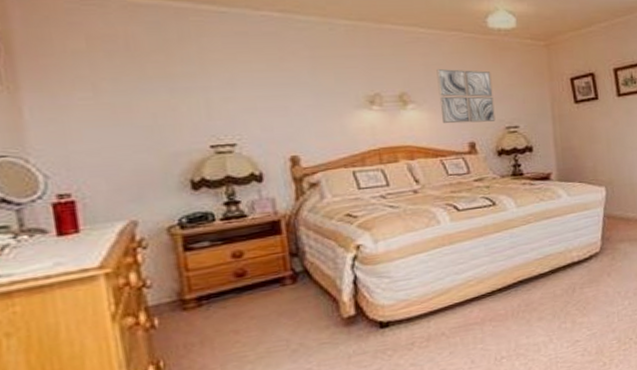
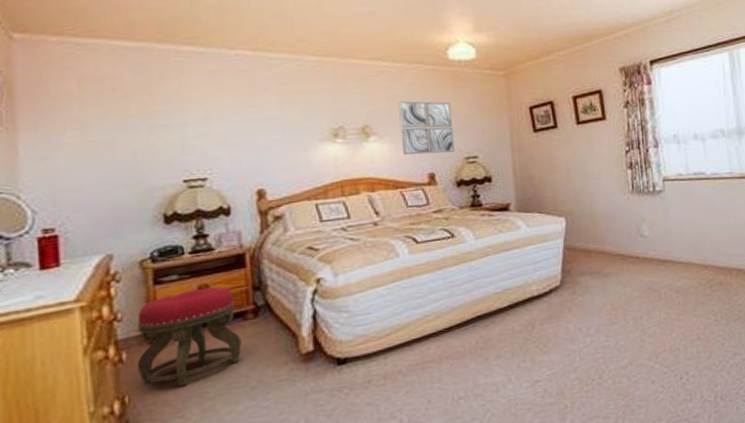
stool: none [168,253,281,351] -> present [137,287,242,387]

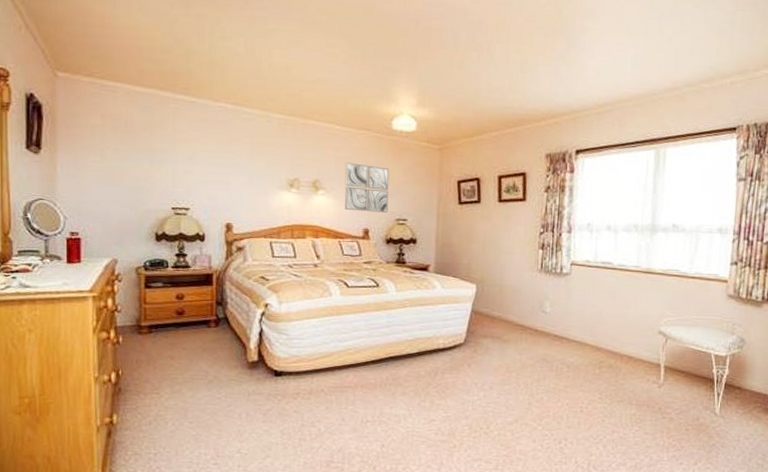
stool: present [137,287,242,387] -> none [130,296,205,370]

